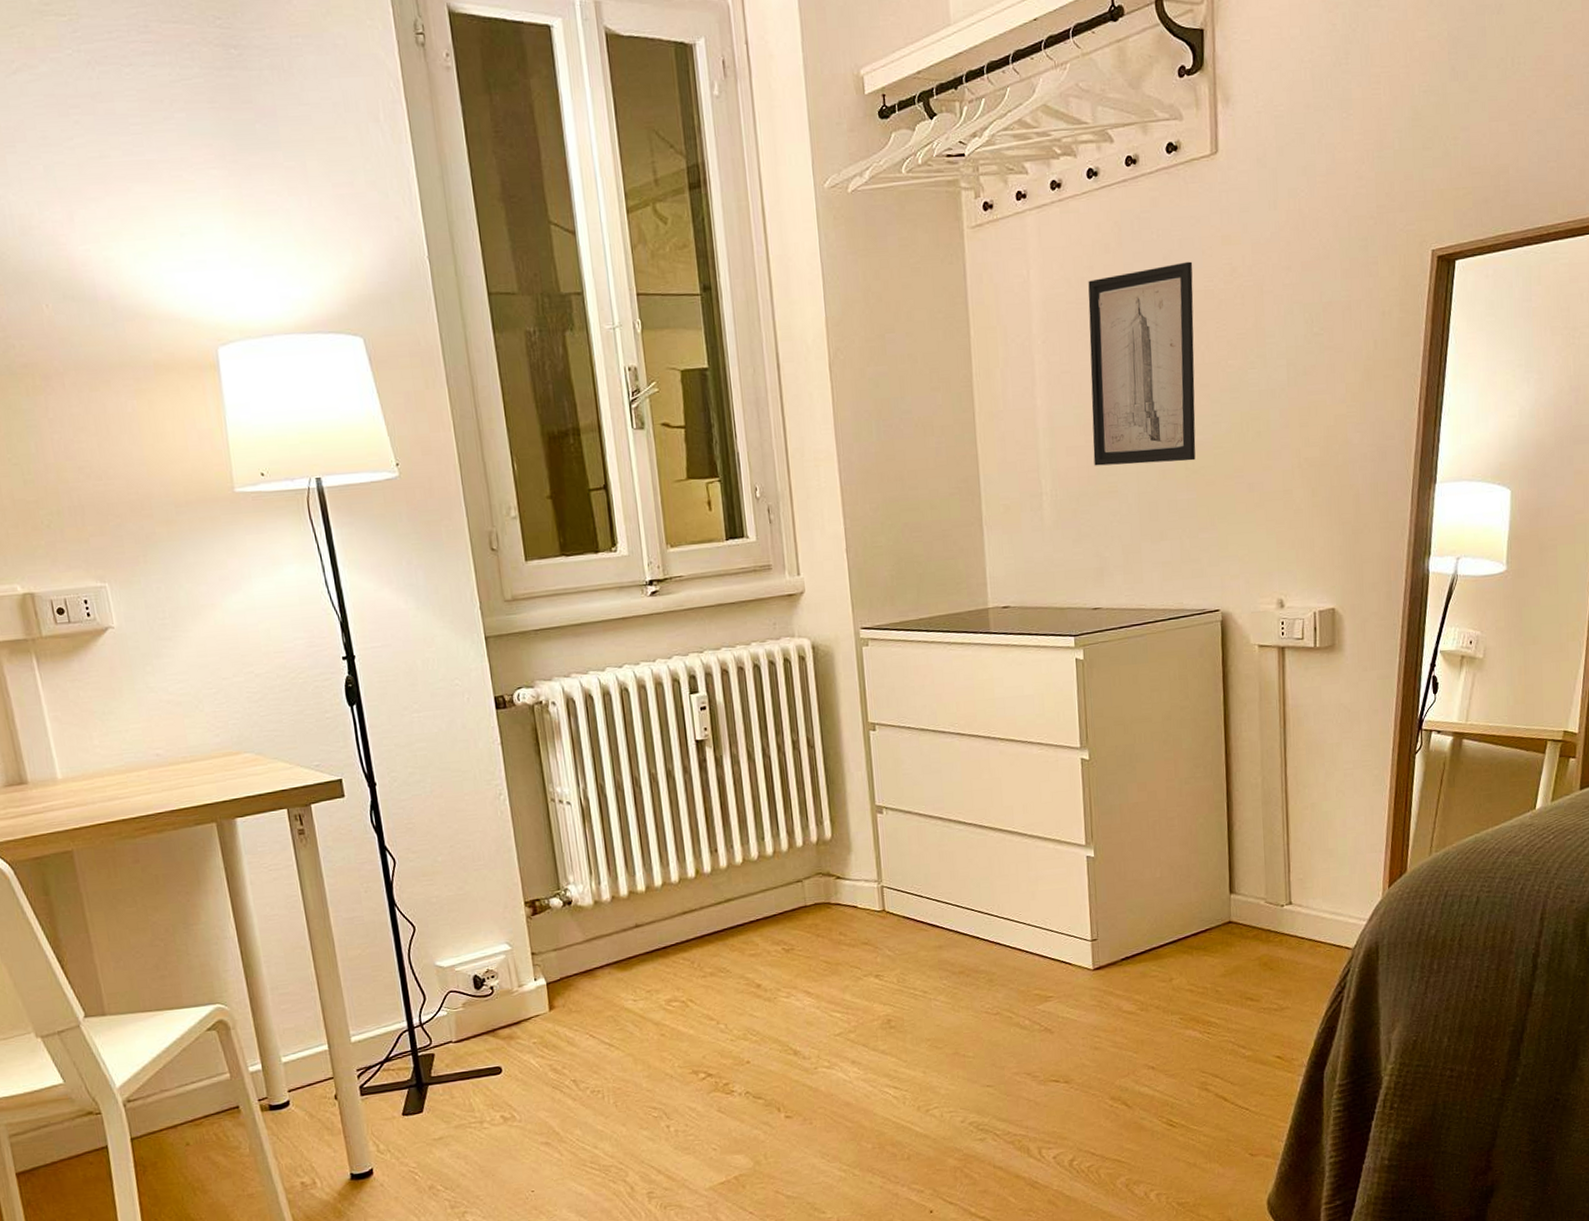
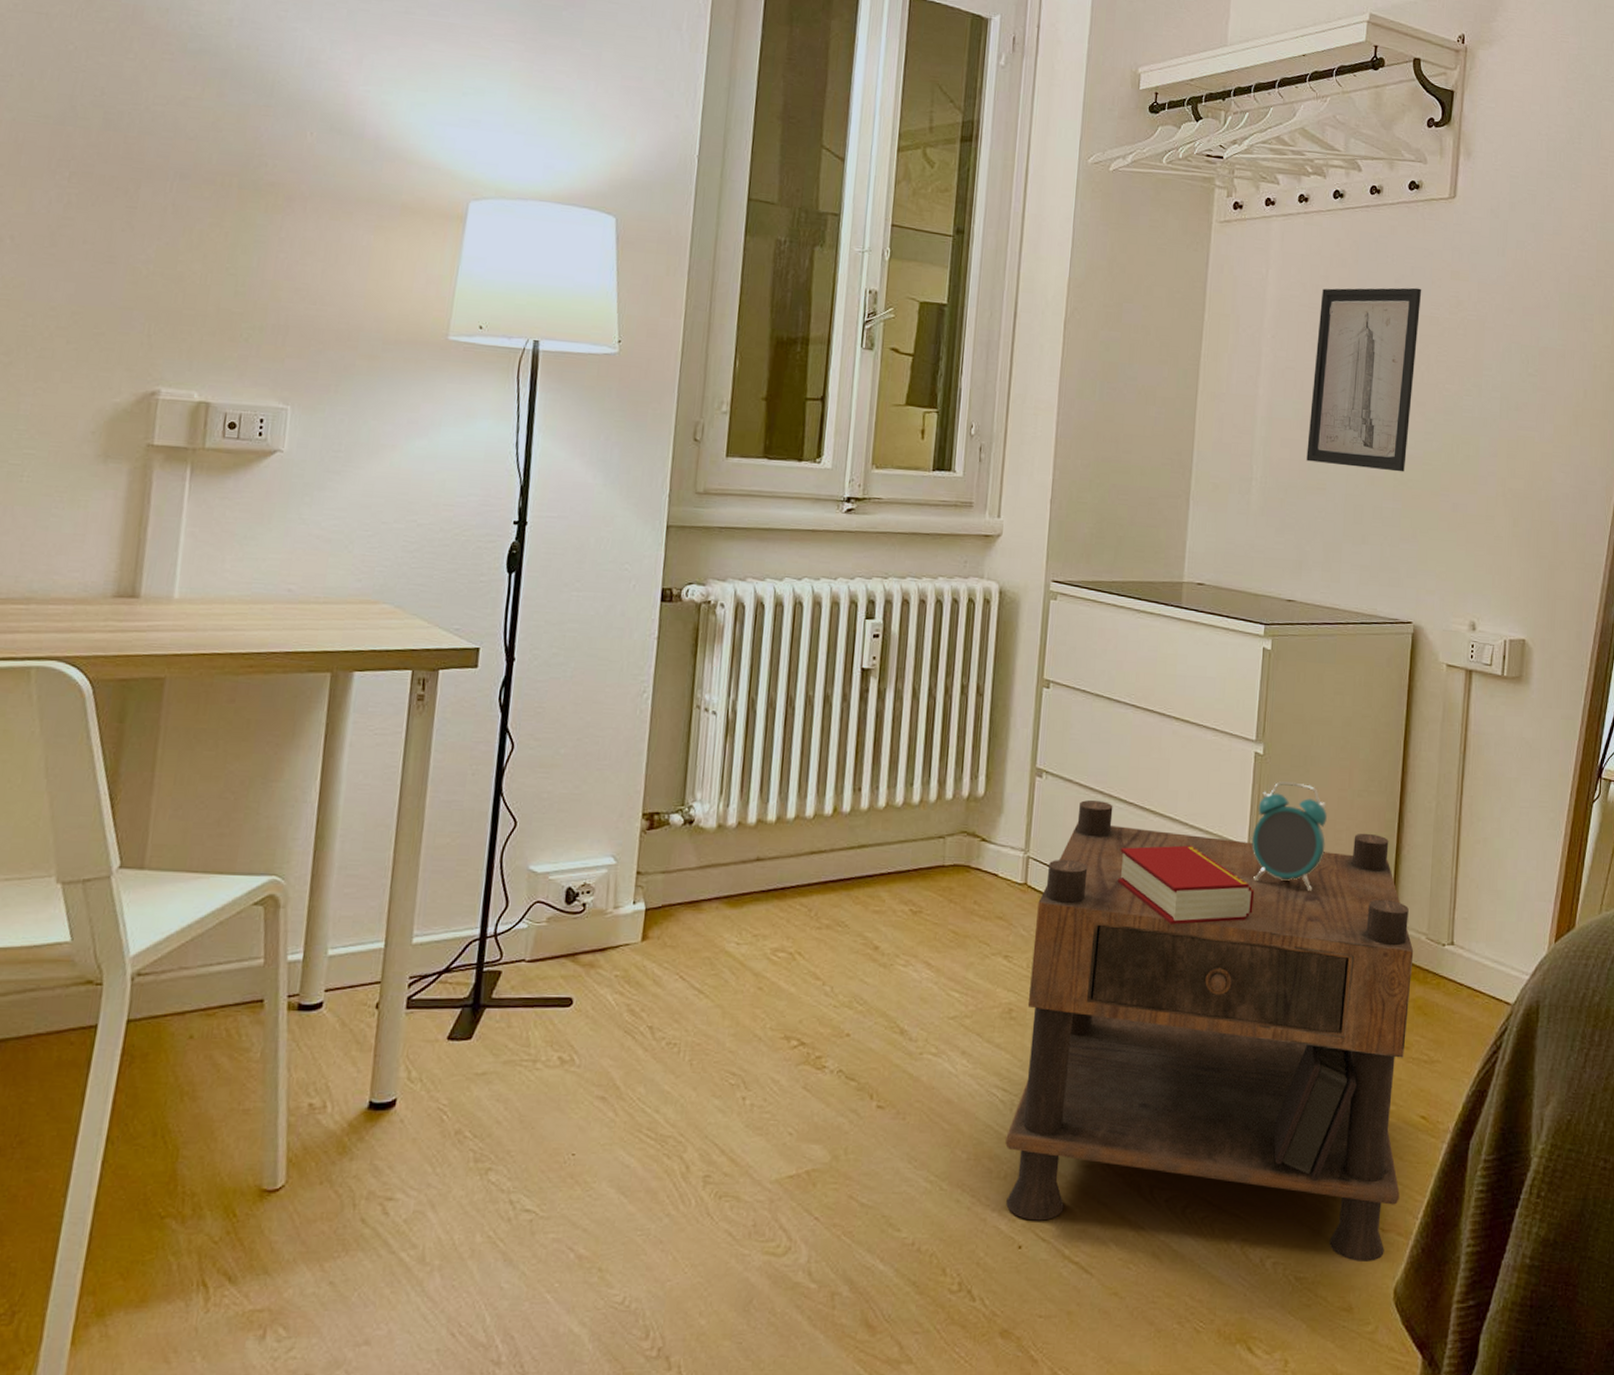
nightstand: none [898,816,1264,1190] -> present [1005,799,1414,1261]
book: none [966,853,1099,926] -> present [1117,845,1254,925]
alarm clock: none [1088,780,1160,878] -> present [1251,781,1327,892]

